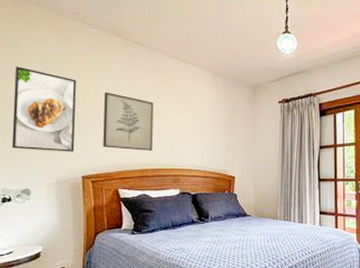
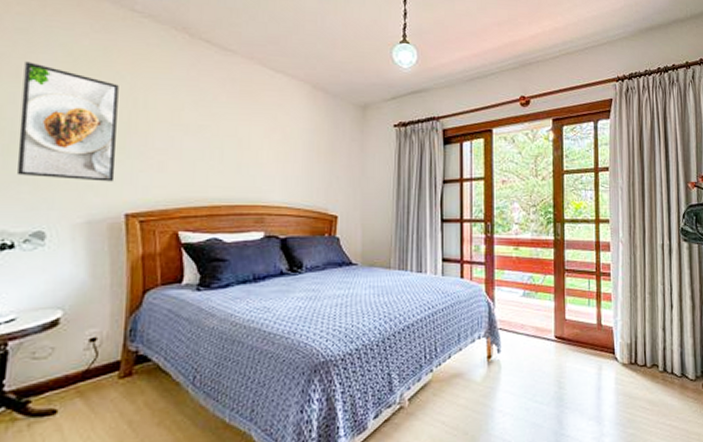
wall art: present [103,92,154,151] -> none [157,103,230,182]

